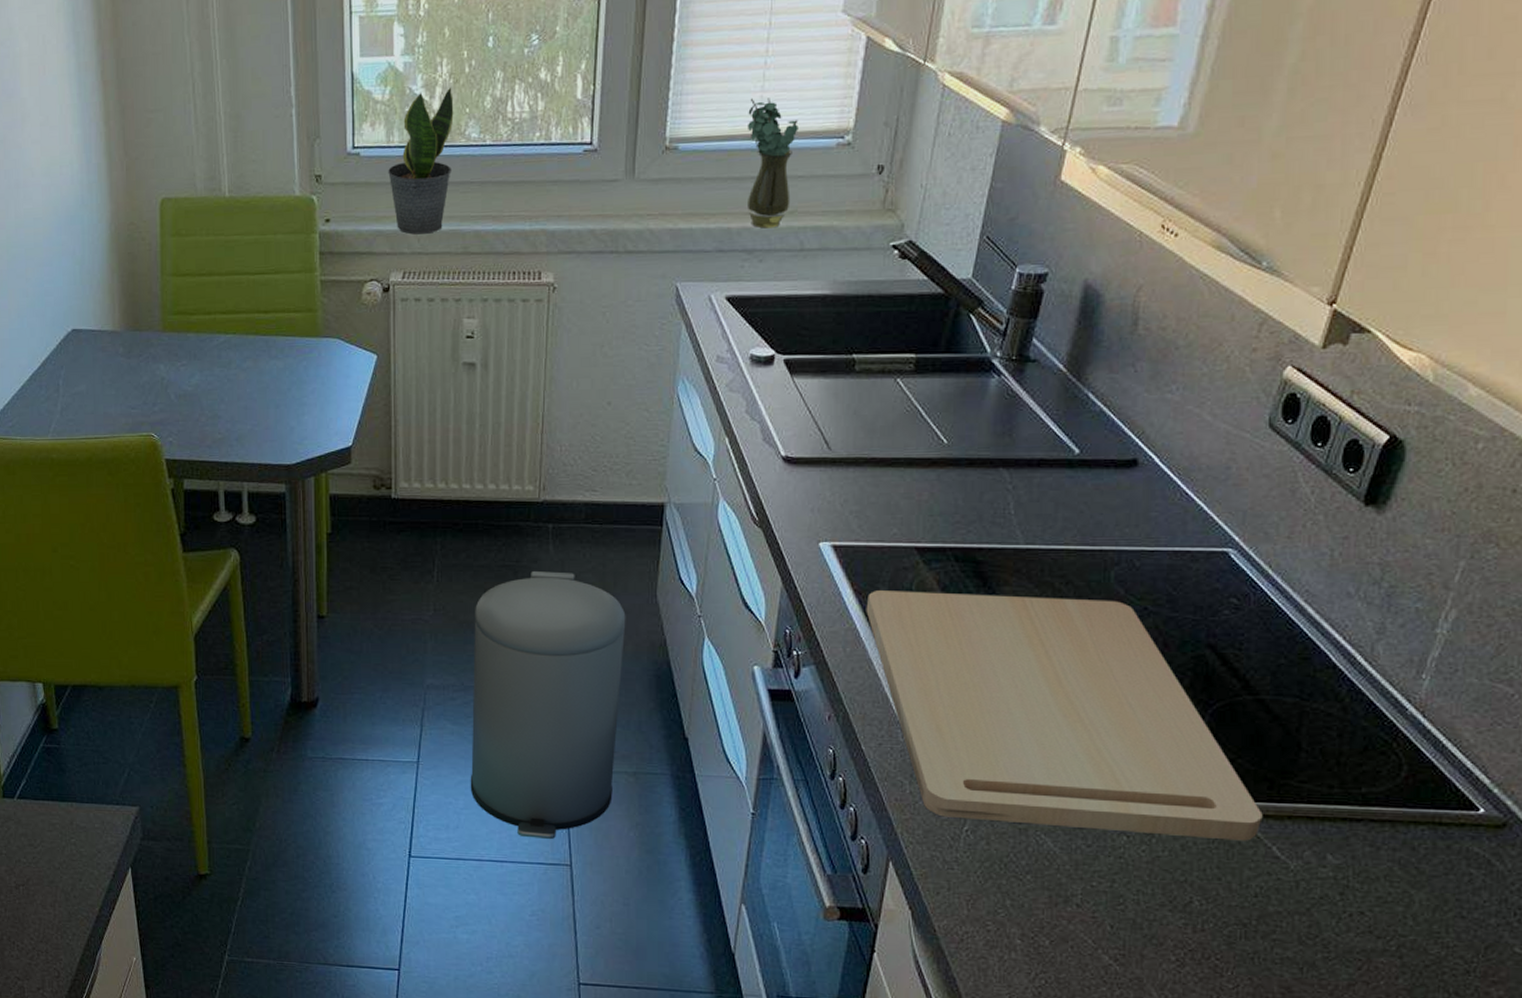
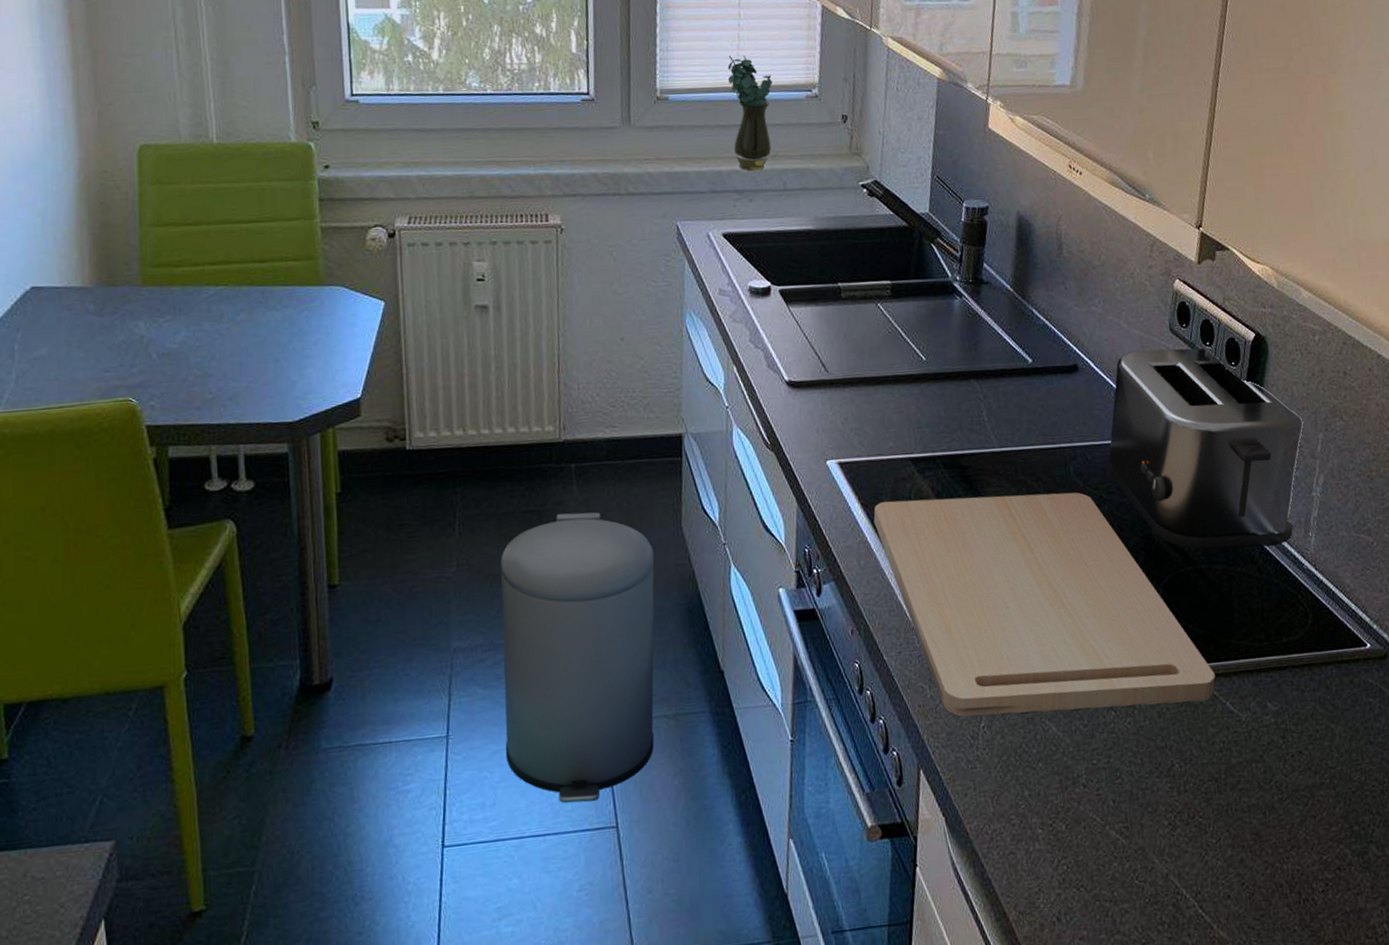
potted plant: present [388,88,454,235] -> none [389,40,454,180]
toaster: none [1161,447,1440,684] -> present [1108,348,1304,550]

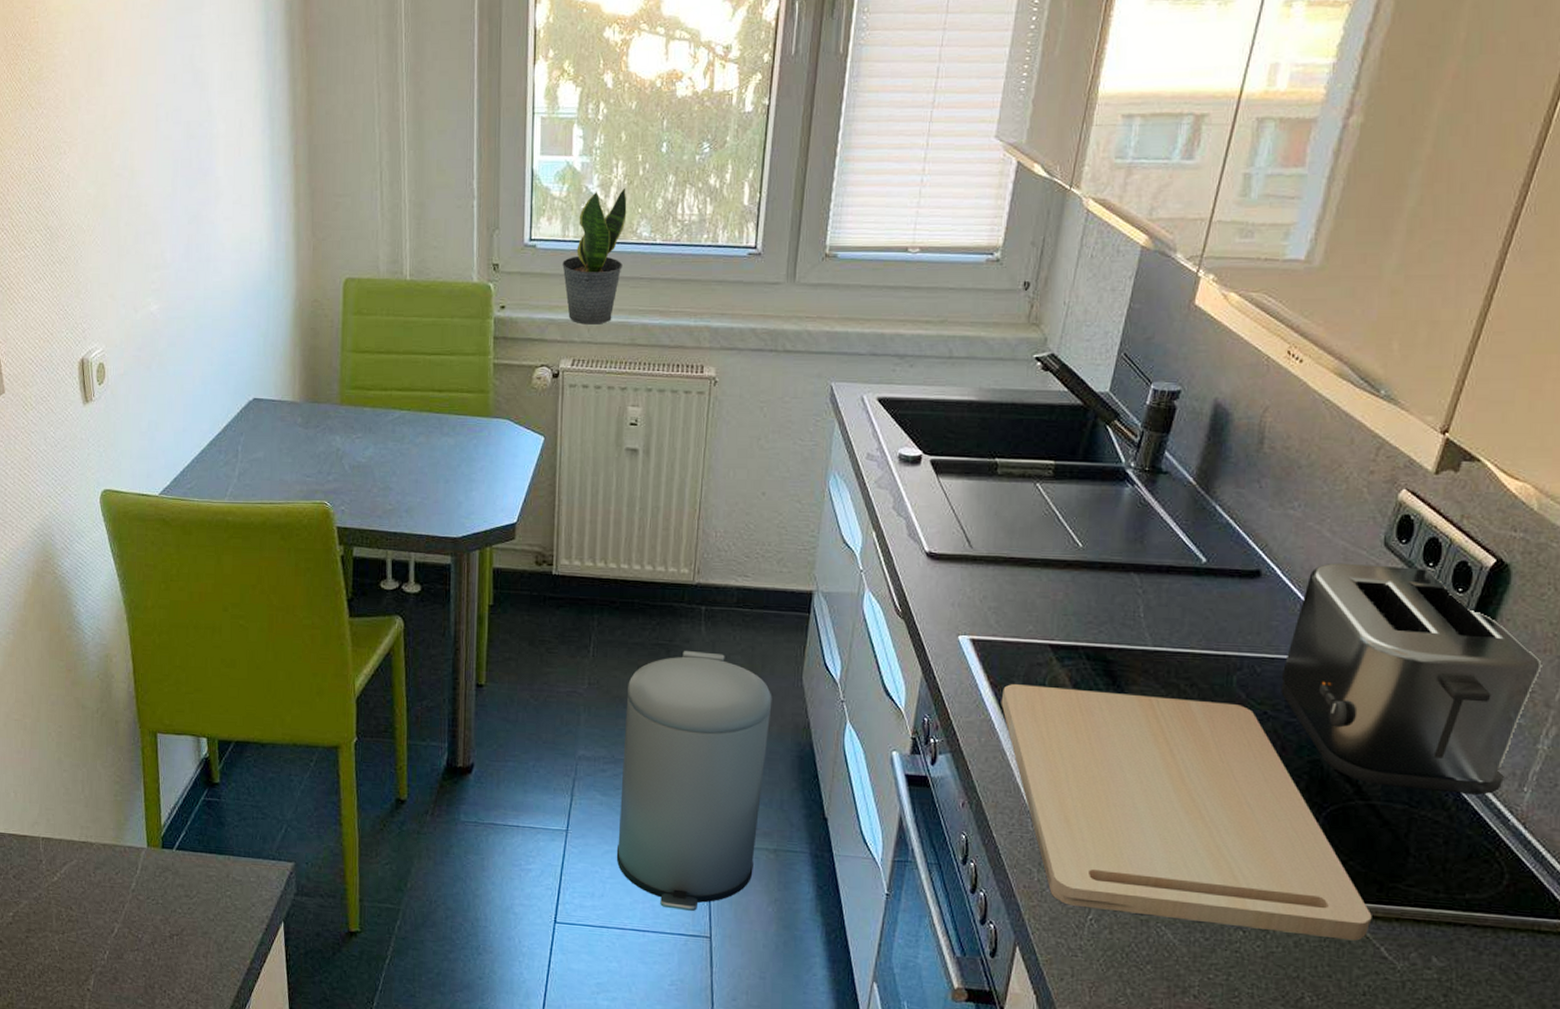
potted plant: none [389,40,454,180] -> present [562,189,627,325]
vase: present [727,55,772,171] -> none [899,212,951,336]

